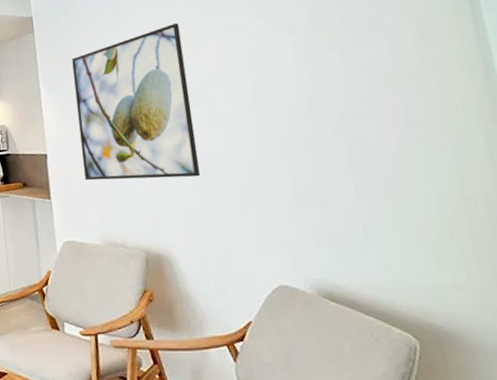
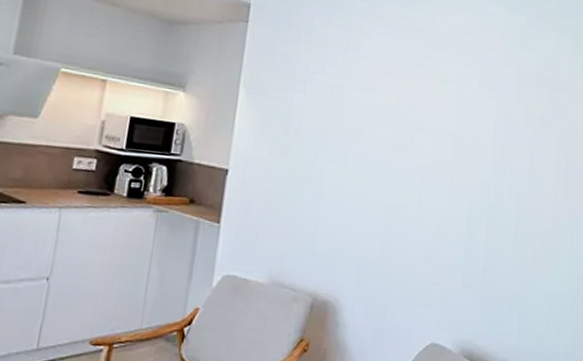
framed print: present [72,23,201,181] -> none [265,58,404,224]

